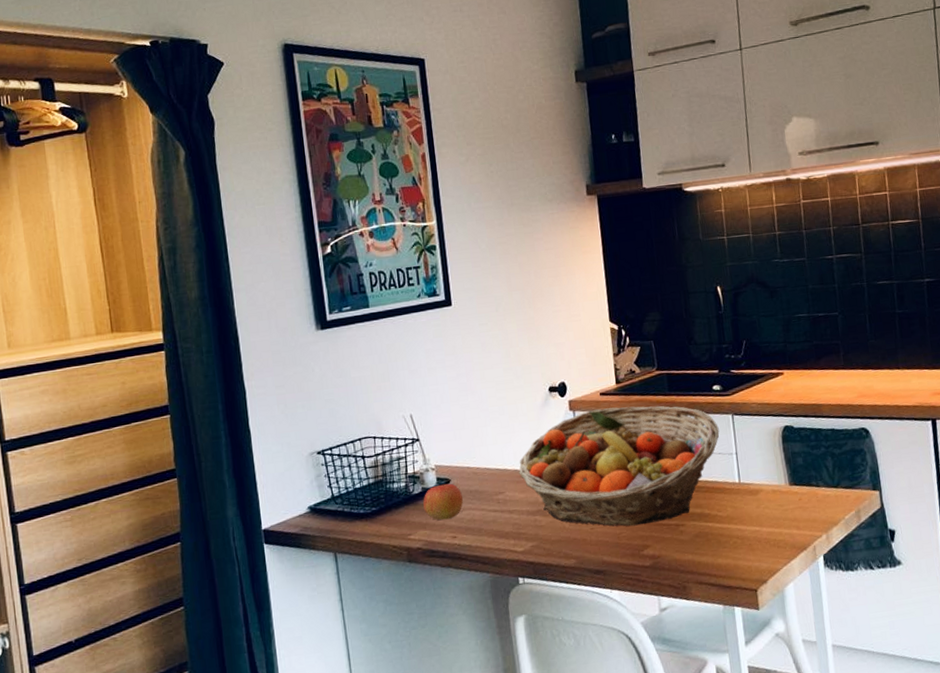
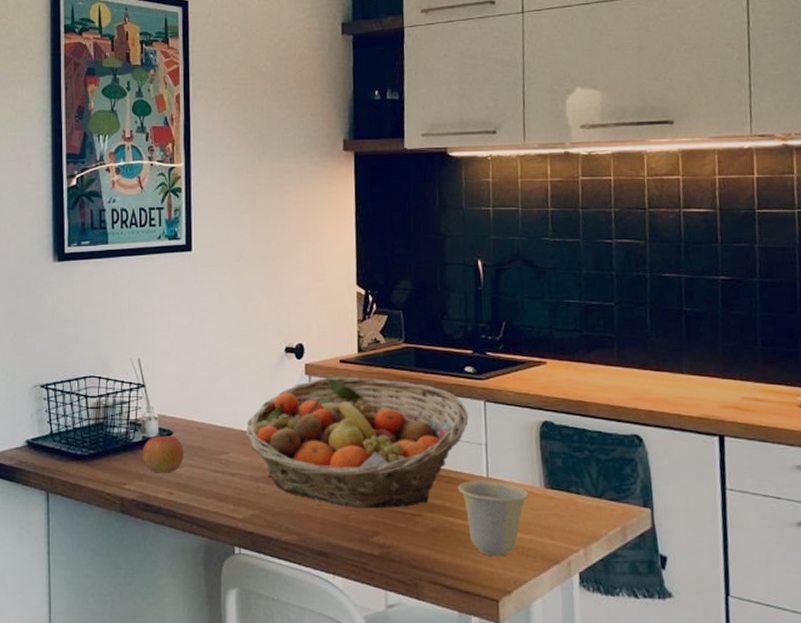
cup: none [715,485,777,552] -> present [458,481,530,557]

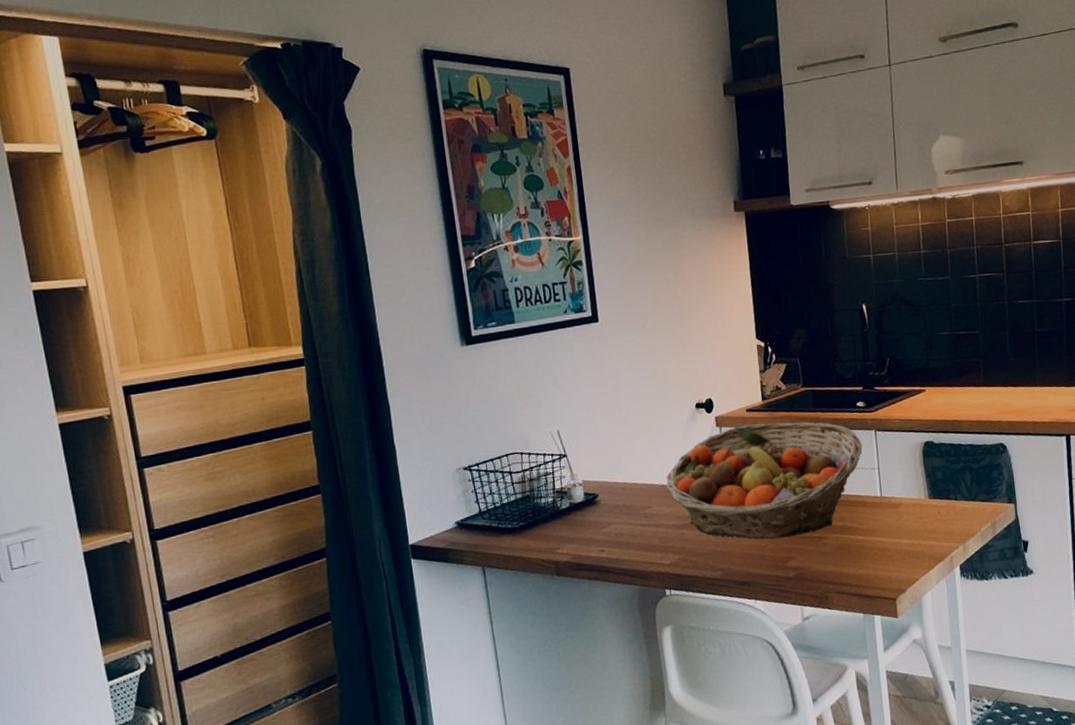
apple: present [142,435,185,474] -> none [571,498,611,535]
cup: present [458,481,530,557] -> none [857,499,917,563]

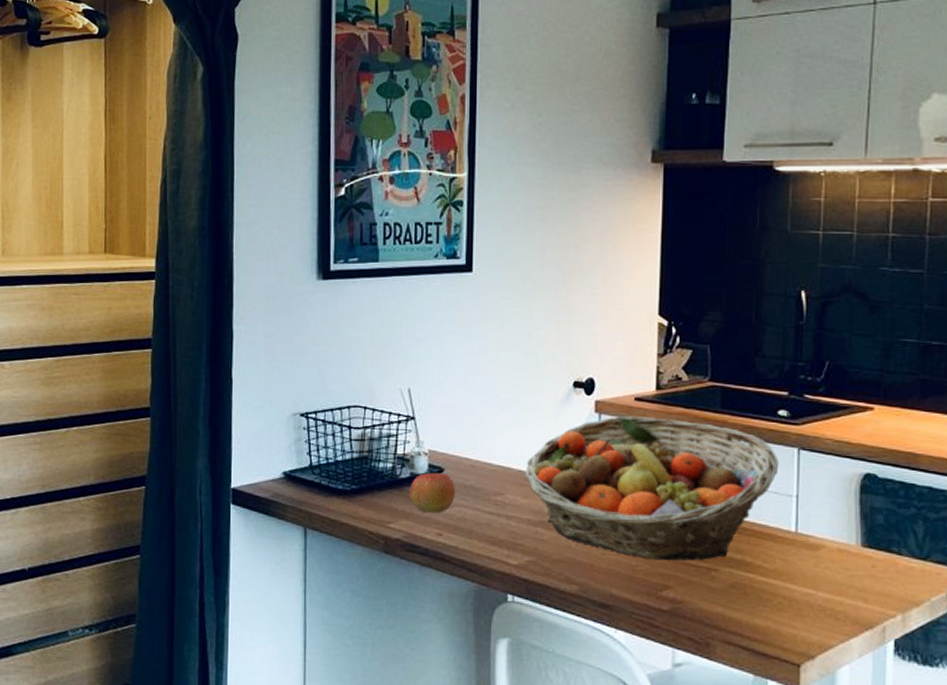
apple: none [571,498,611,535] -> present [410,472,456,513]

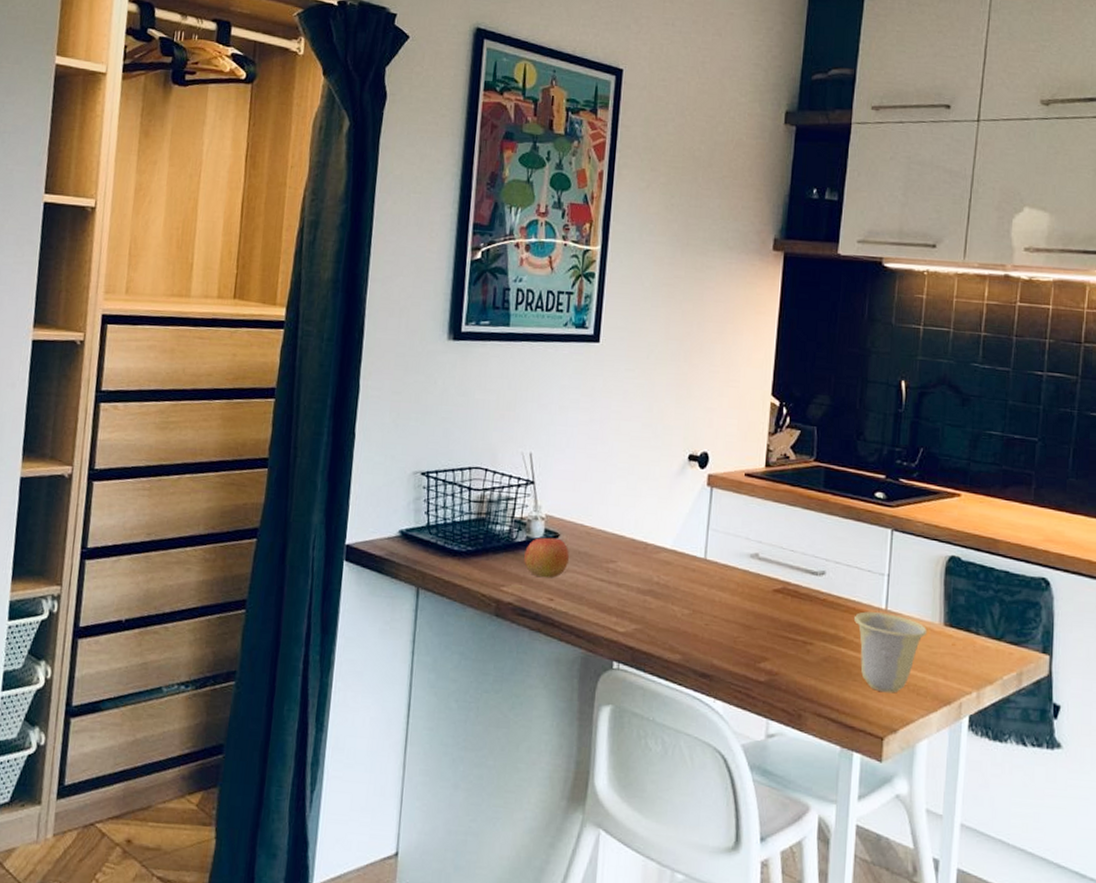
fruit basket: present [524,416,779,561] -> none [637,490,874,634]
cup: none [762,535,844,619] -> present [855,611,928,693]

